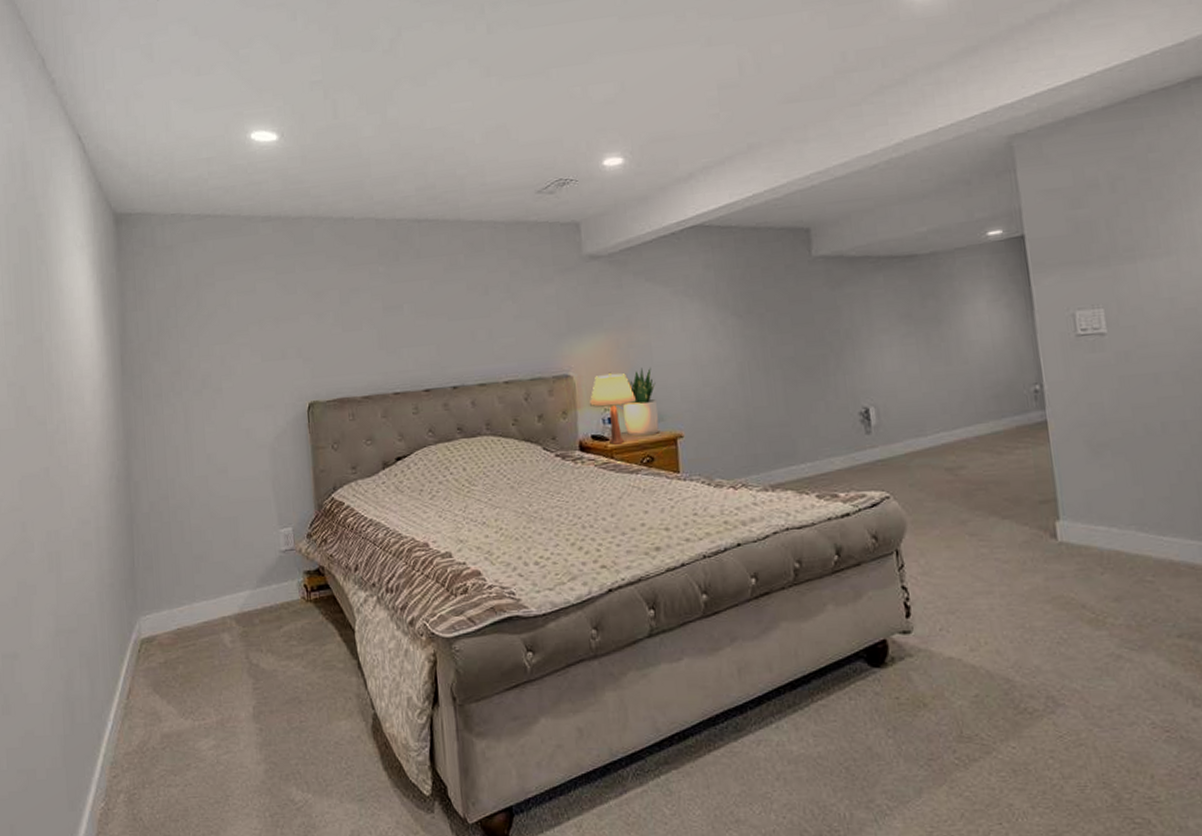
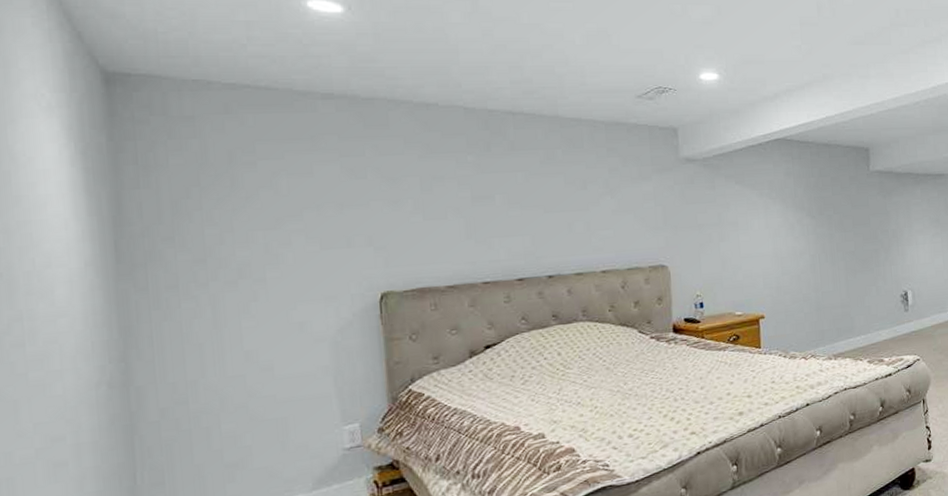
table lamp: present [589,372,637,445] -> none [682,262,726,326]
planter: present [623,367,659,437] -> none [713,258,744,319]

